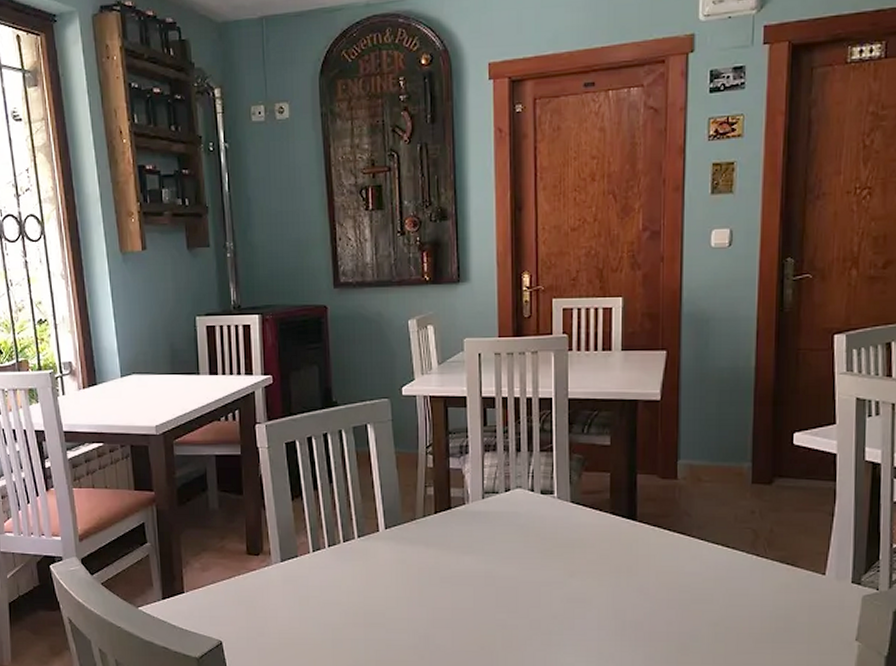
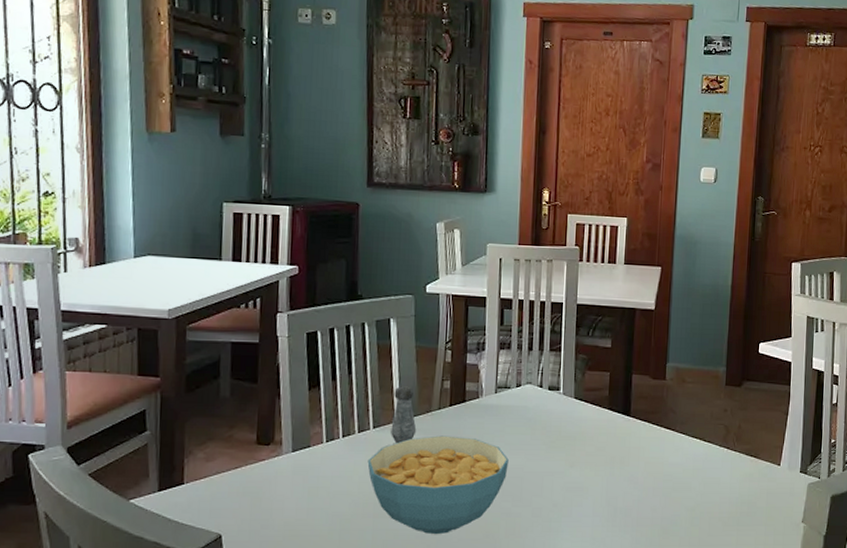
cereal bowl: none [355,544,501,646] -> present [367,435,509,535]
salt shaker: none [376,494,402,552] -> present [391,386,417,443]

